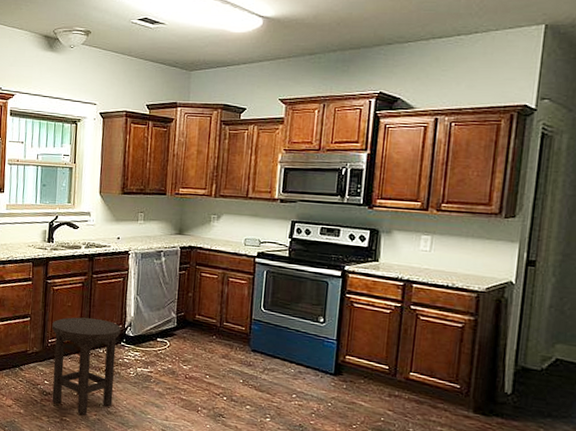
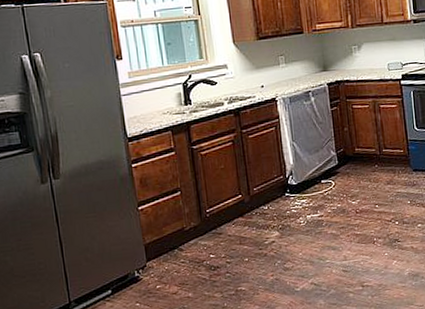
stool: present [51,317,121,416] -> none [207,174,288,280]

